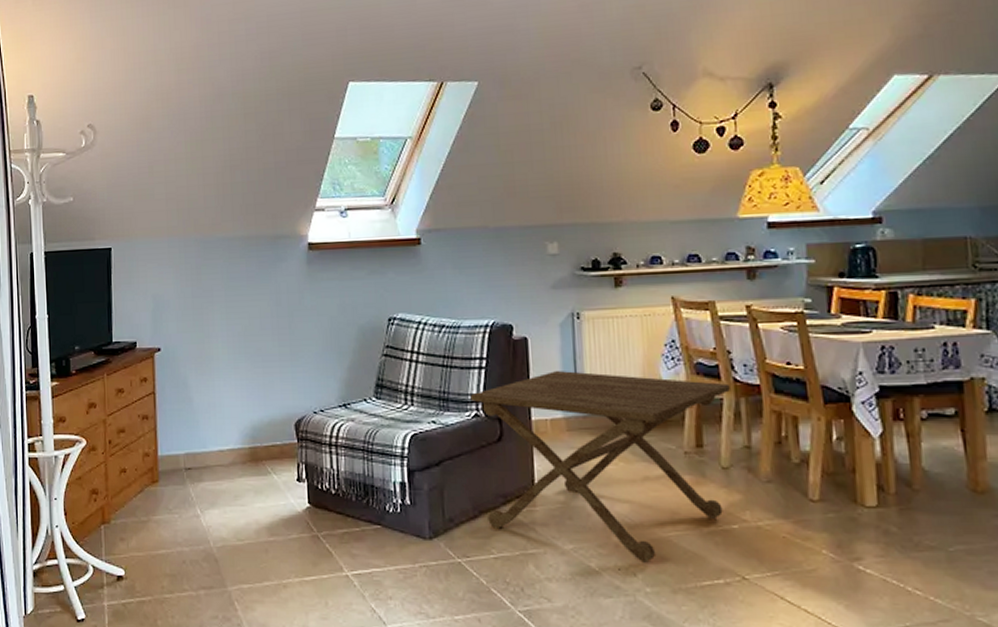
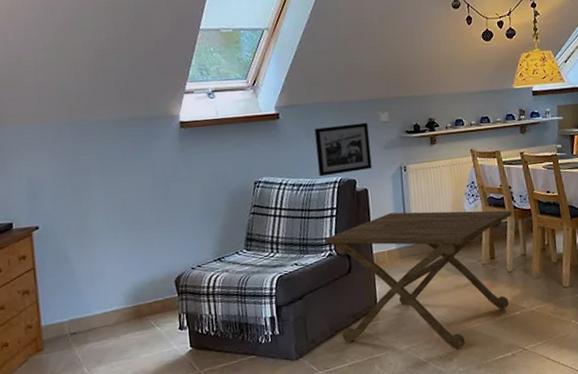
picture frame: none [463,254,535,318] -> present [314,122,372,177]

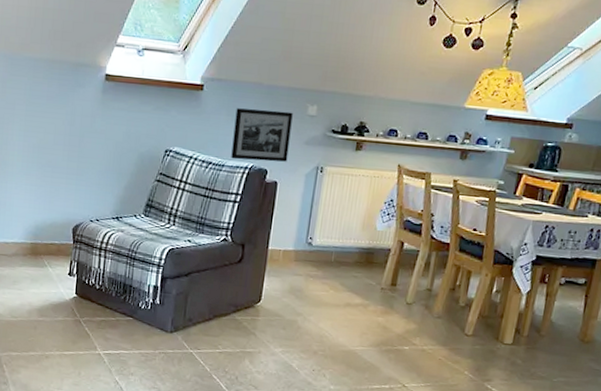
side table: present [325,210,512,350] -> none [219,212,427,368]

